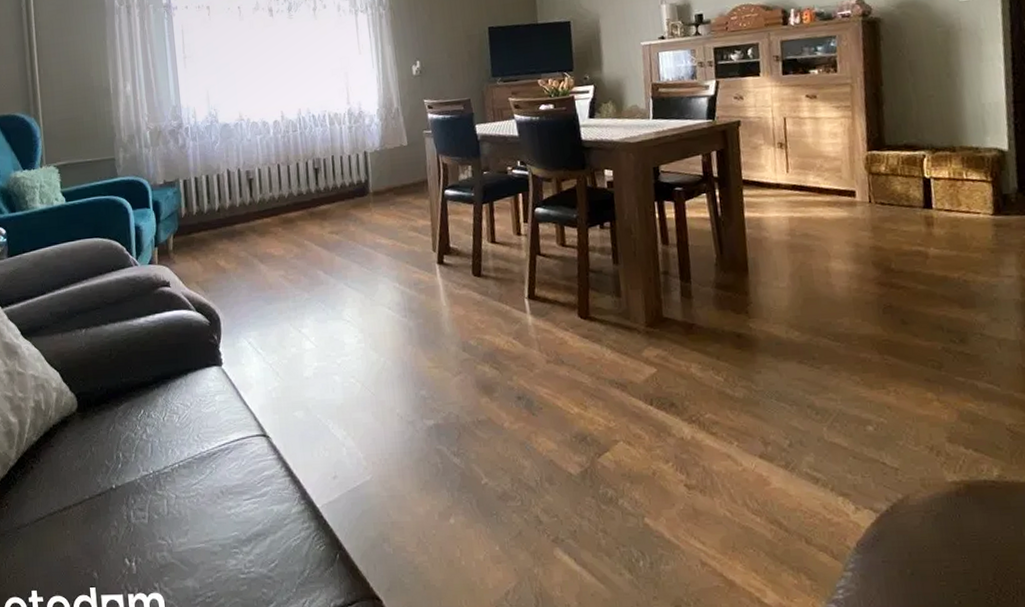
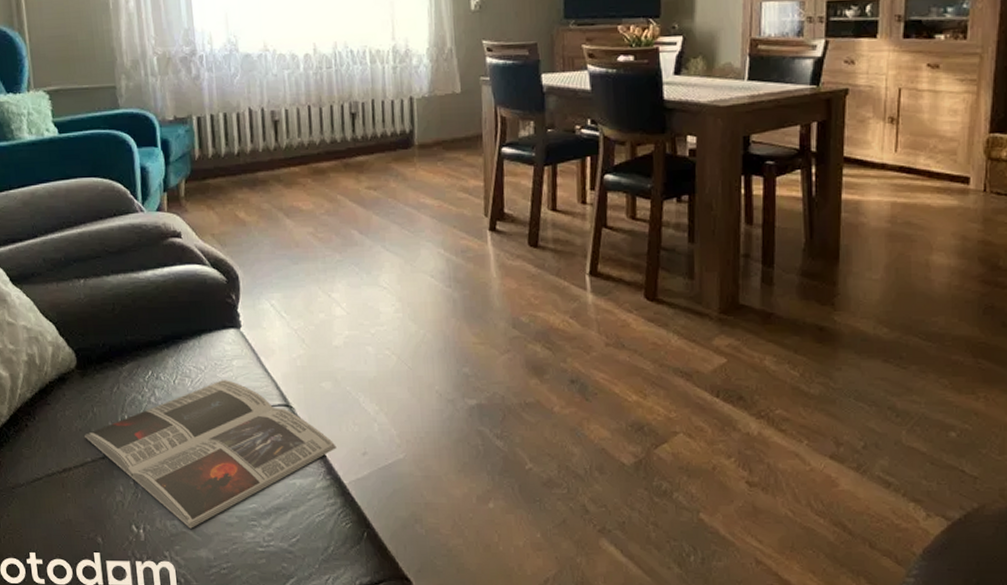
magazine: none [83,414,310,559] -> present [85,380,337,529]

